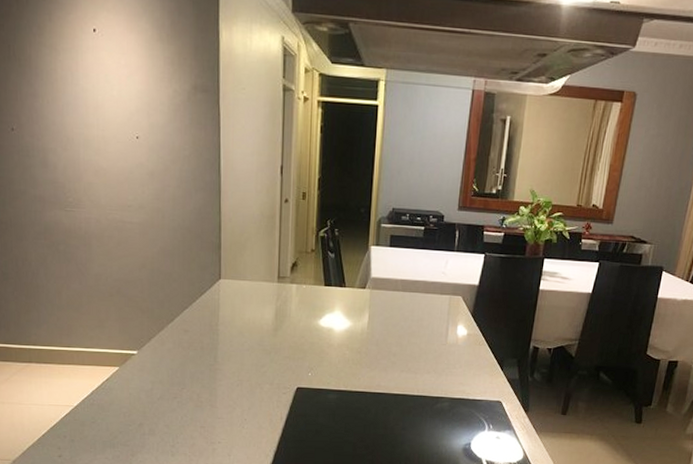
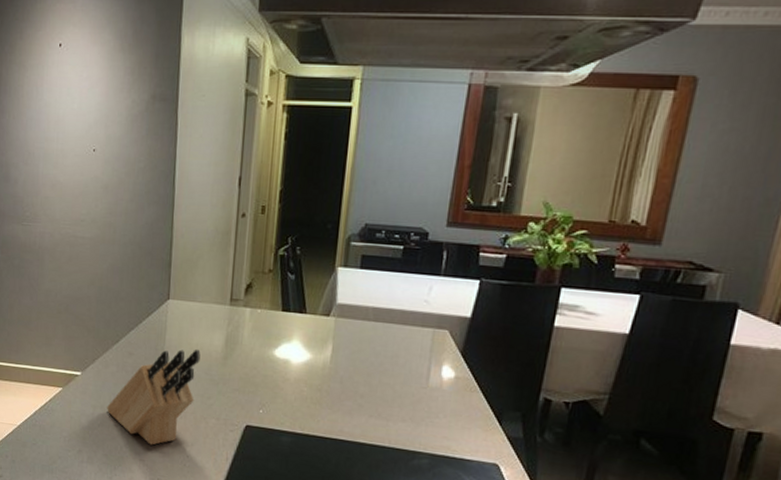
knife block: none [166,323,253,413] -> present [107,349,200,445]

